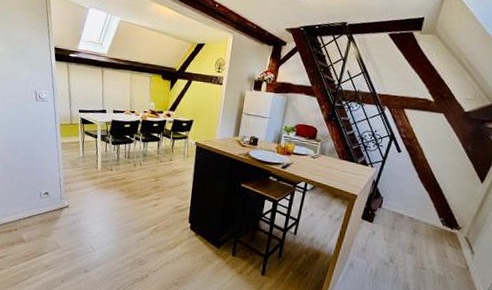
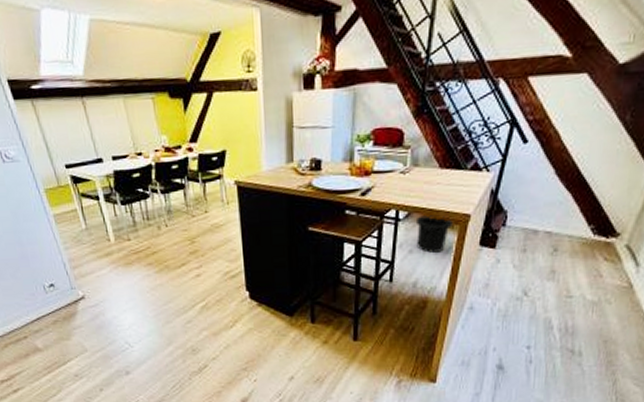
trash can: none [317,190,344,219] -> present [415,215,453,253]

